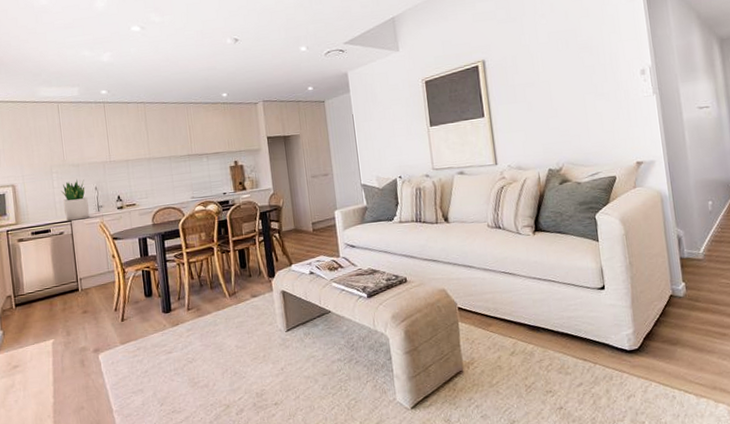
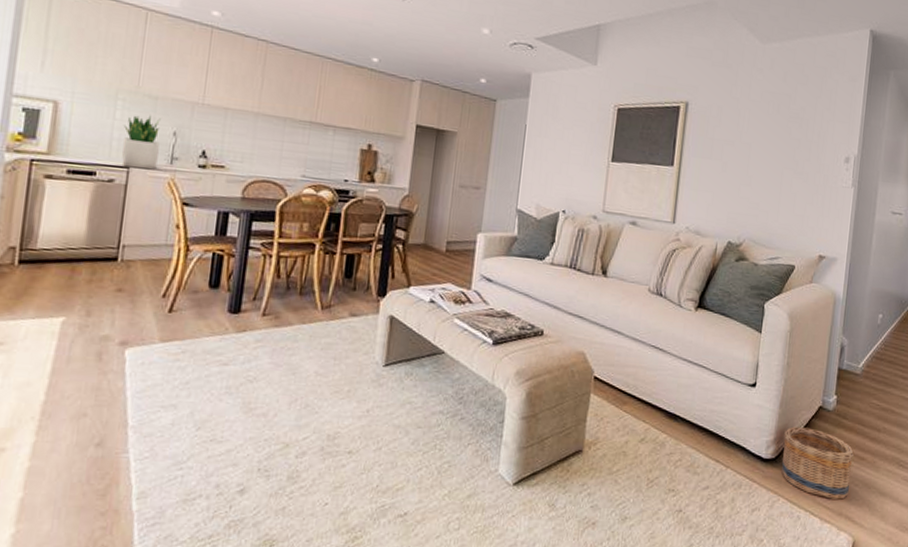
basket: none [641,315,718,376] -> present [781,426,854,500]

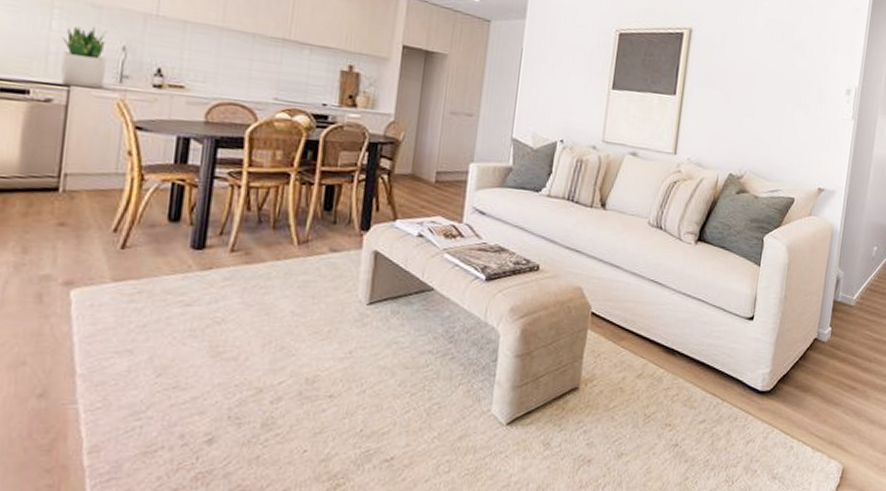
basket: present [781,426,854,500] -> none [776,358,846,429]

